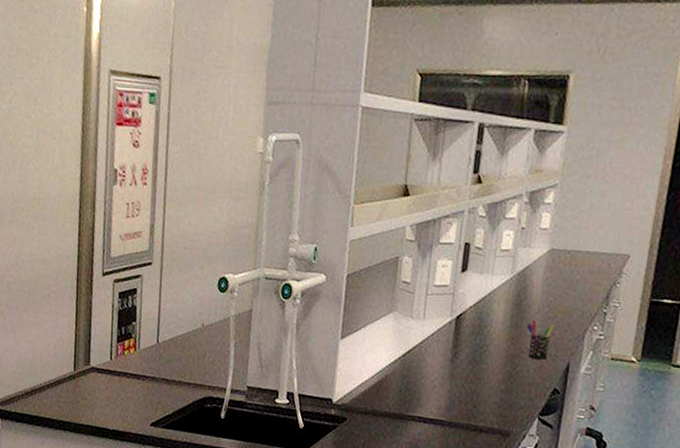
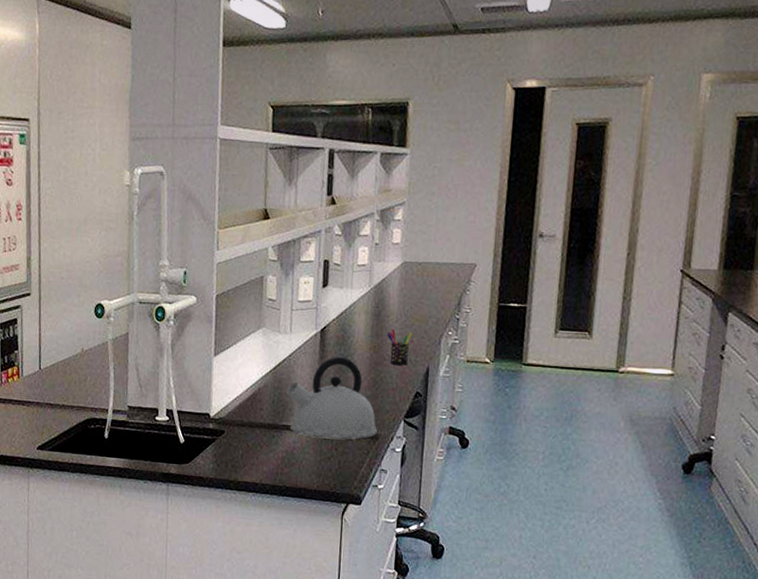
kettle: none [414,346,510,435] -> present [286,357,378,440]

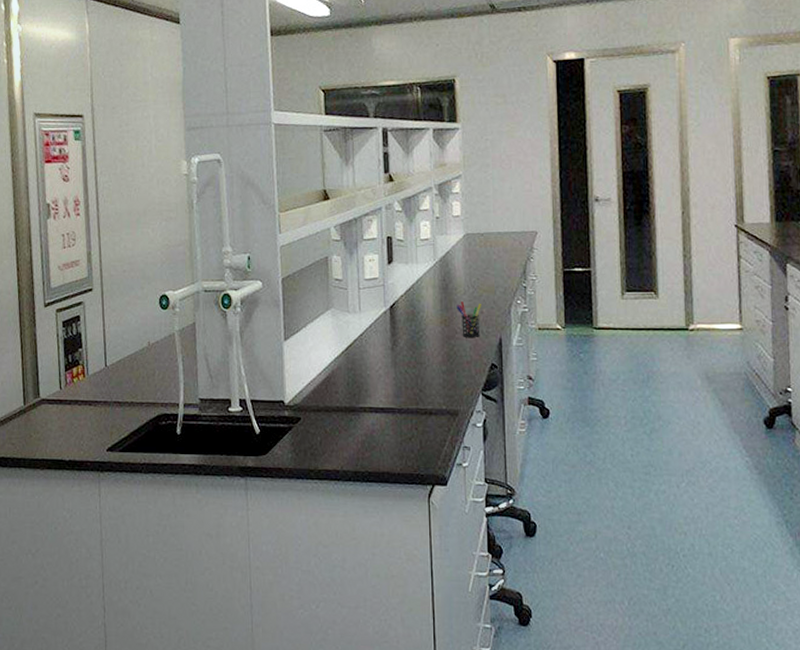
kettle: present [286,357,378,440] -> none [360,333,457,419]

